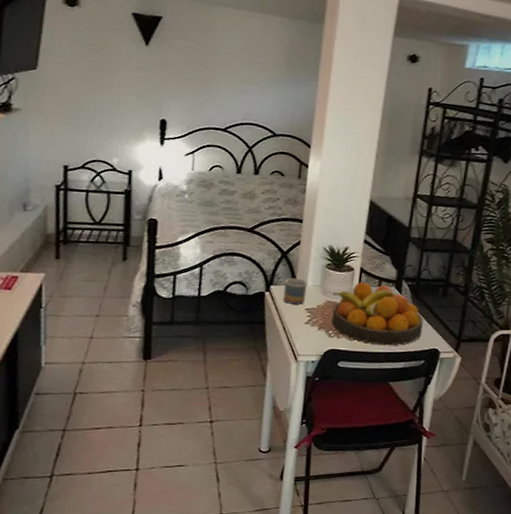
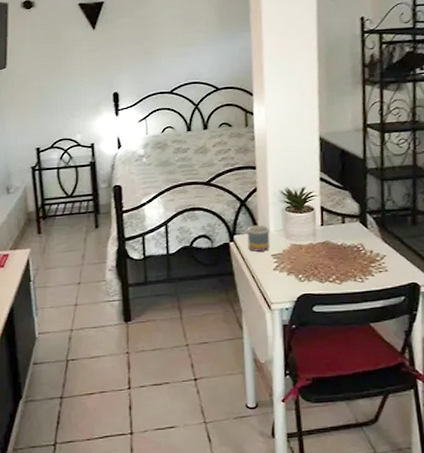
fruit bowl: present [331,281,423,346] -> none [296,220,397,285]

